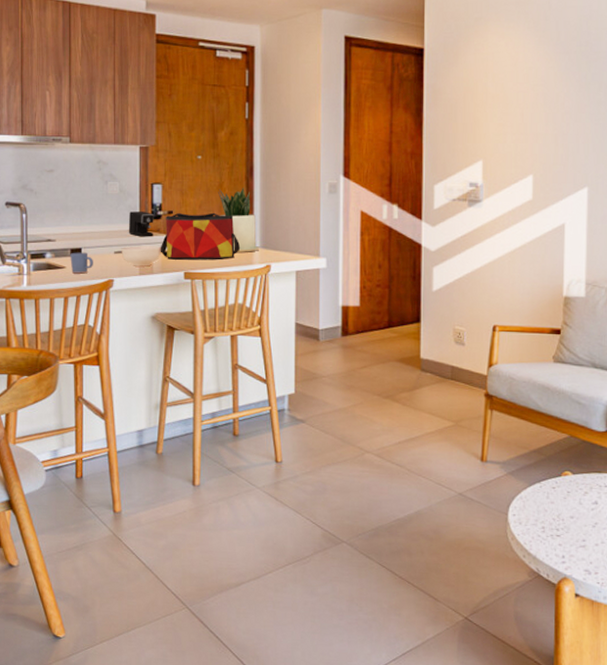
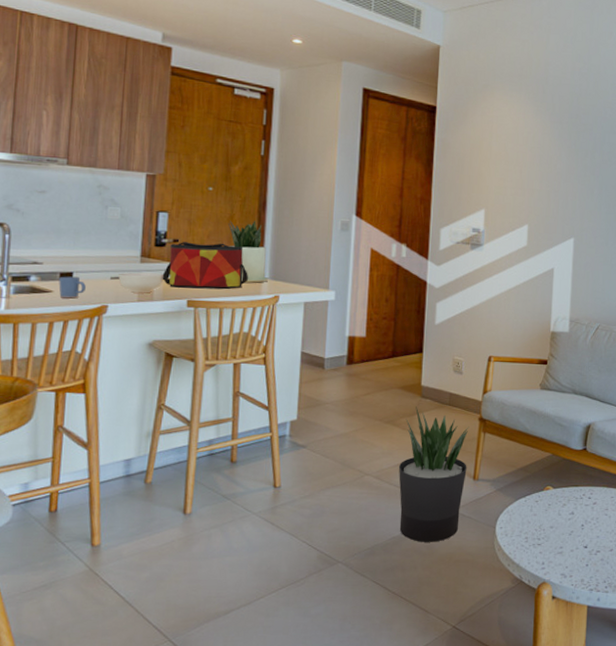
coffee maker: present [128,210,160,237] -> none [128,237,163,264]
planter: none [399,381,474,527] -> present [398,406,469,542]

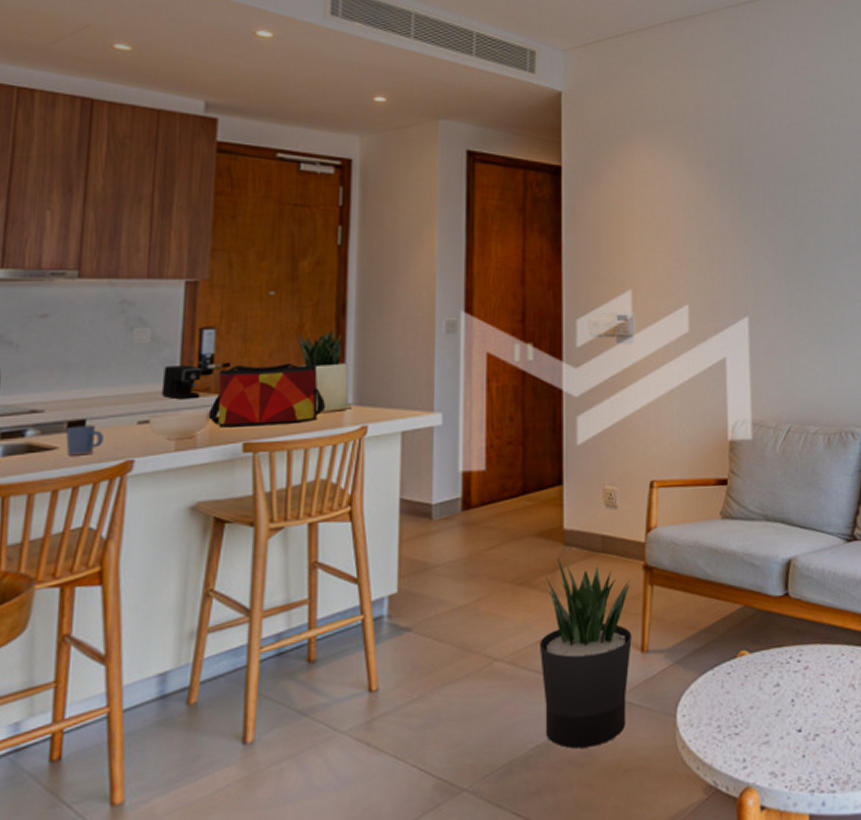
coffee maker: none [128,237,163,264] -> present [161,364,210,400]

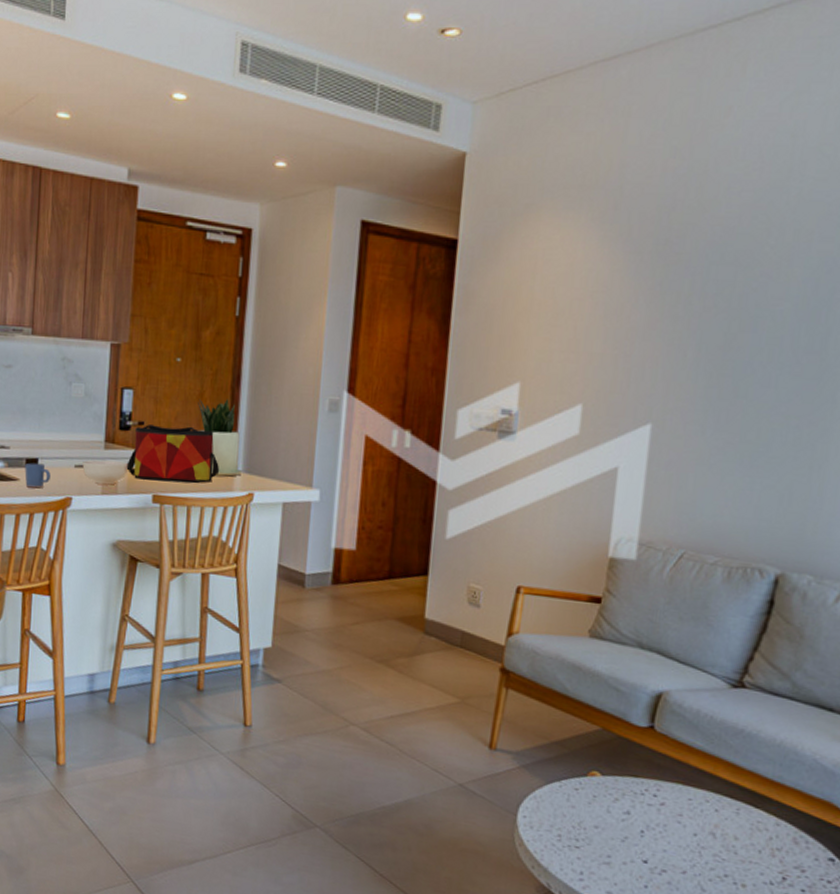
coffee maker: present [161,364,210,400] -> none [91,419,128,451]
planter: present [539,558,632,749] -> none [391,645,487,822]

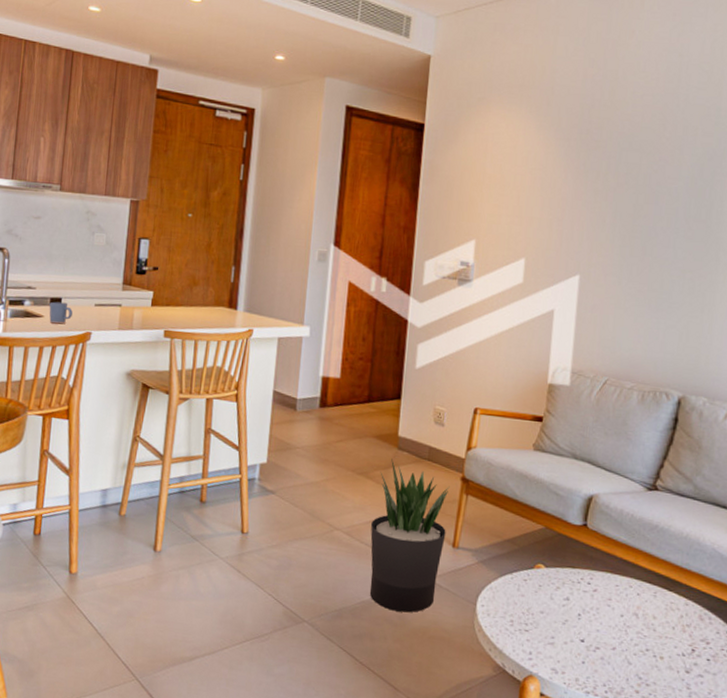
bowl: present [82,460,128,485] -> none [102,299,143,322]
bag: present [126,424,220,483] -> none [141,270,224,321]
planter: present [198,399,243,477] -> none [206,248,244,315]
planter: none [391,645,487,822] -> present [369,459,450,613]

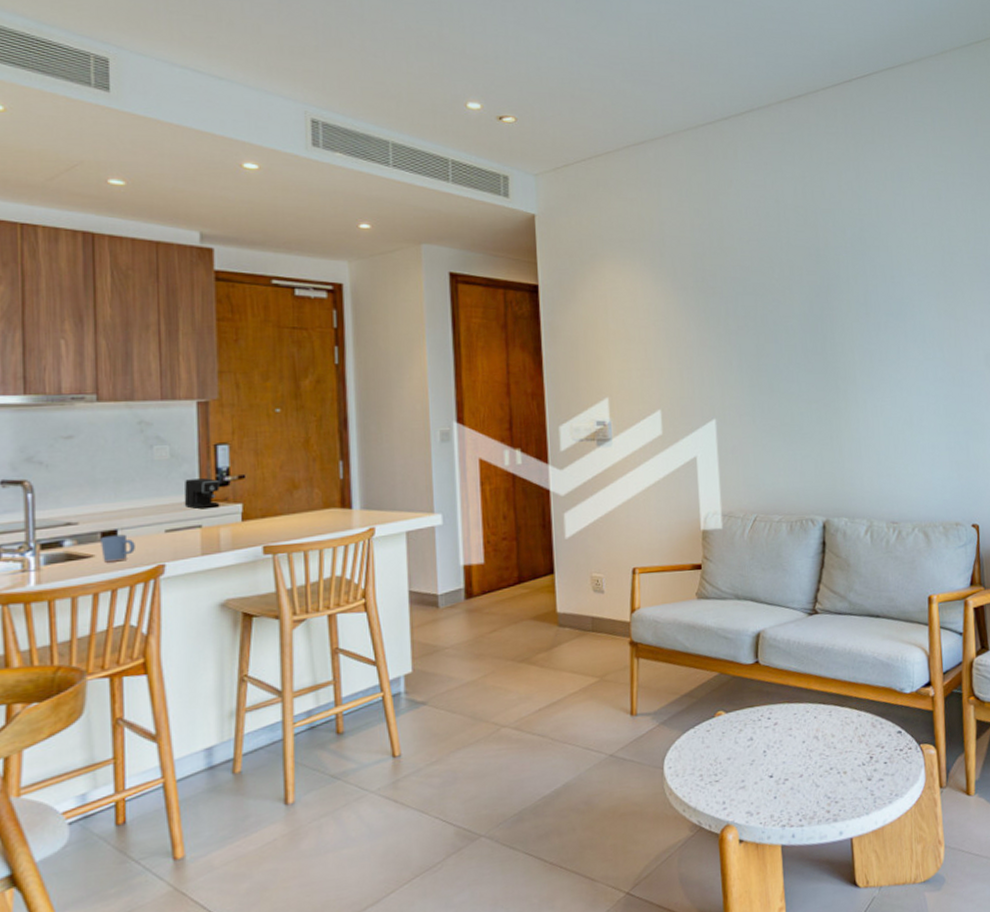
coffee maker: none [111,264,143,292] -> present [184,477,228,510]
planter: present [369,459,450,613] -> none [540,638,622,799]

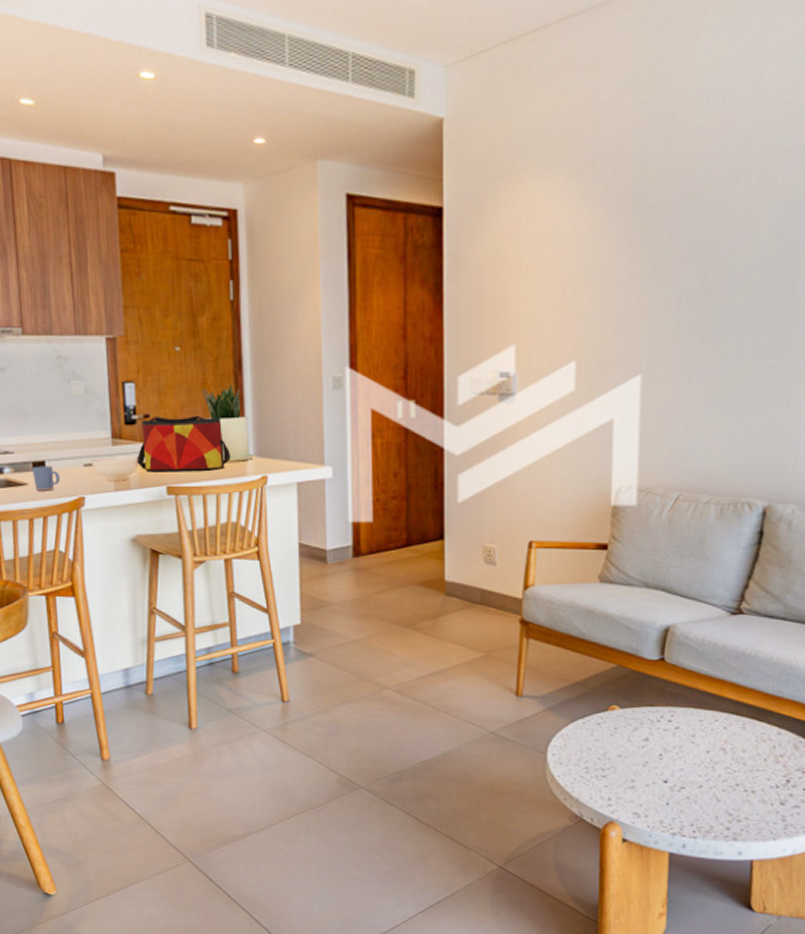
bowl: none [175,518,231,546] -> present [91,456,138,481]
coffee maker: present [184,477,228,510] -> none [98,414,135,447]
bag: none [229,473,336,533] -> present [136,415,232,472]
planter: none [304,442,361,518] -> present [202,385,254,463]

